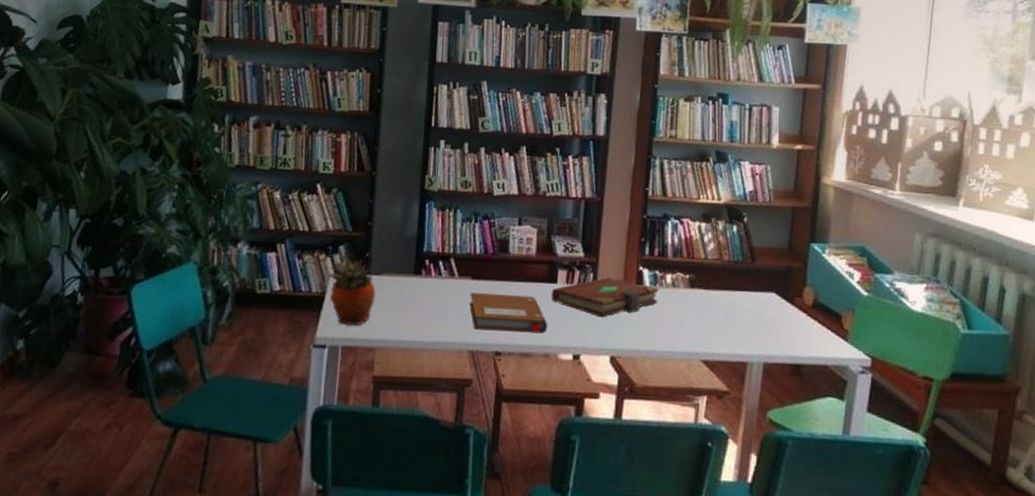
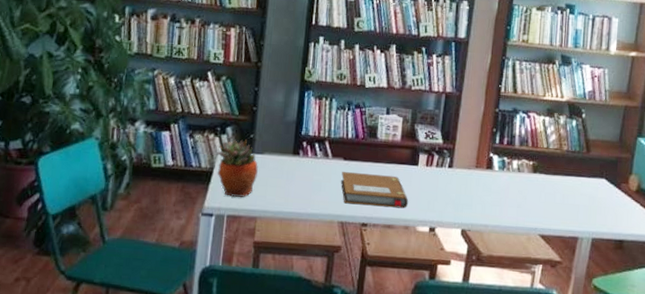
book: present [551,277,659,318] -> none [412,162,506,196]

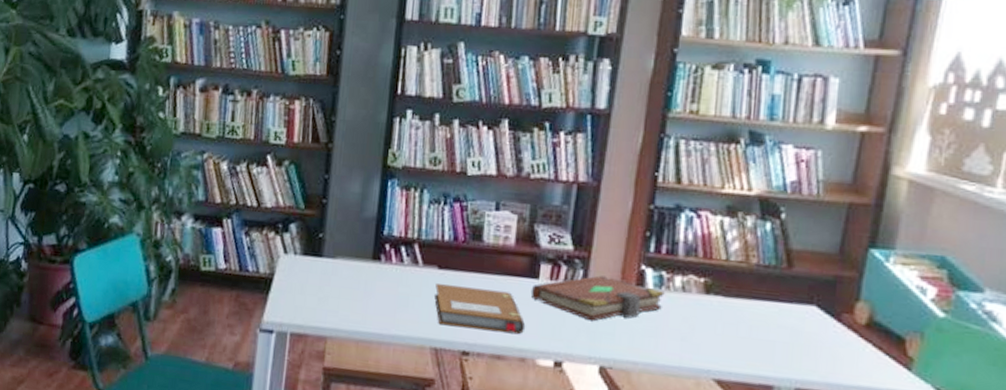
succulent planter: present [217,139,258,198] -> none [278,238,329,312]
book: none [412,162,506,196] -> present [530,275,665,322]

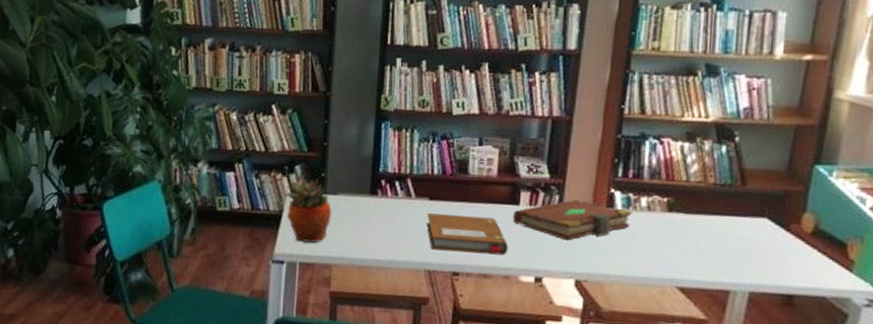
succulent planter: none [278,238,329,312] -> present [285,178,331,243]

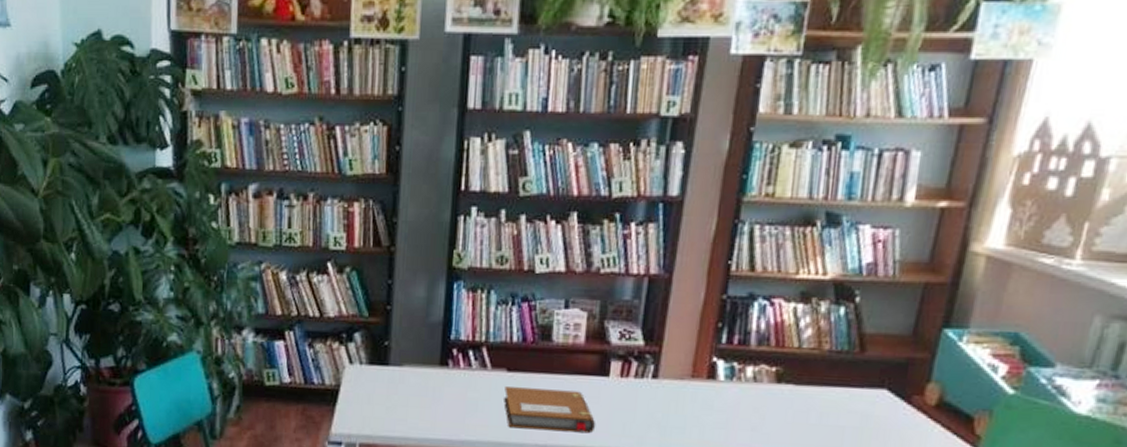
succulent planter: present [285,178,331,243] -> none [343,347,396,421]
book: present [512,199,632,241] -> none [601,370,736,416]

